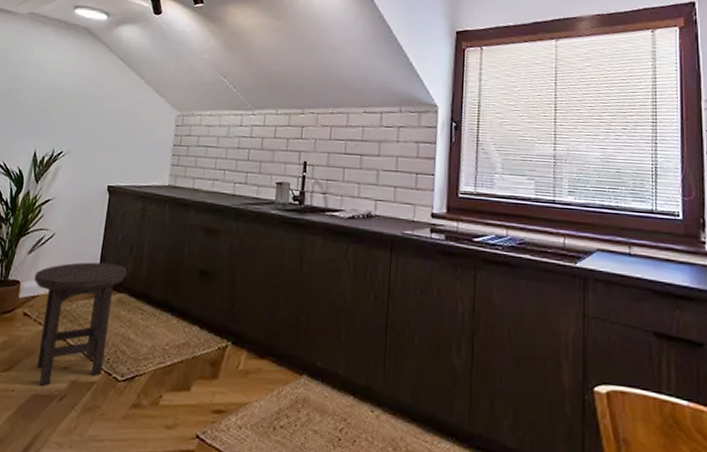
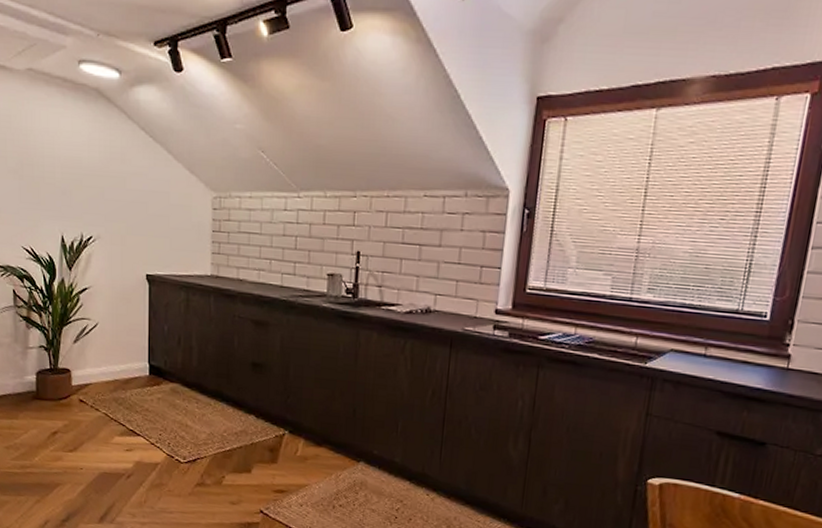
stool: present [33,262,128,386] -> none [84,352,178,465]

